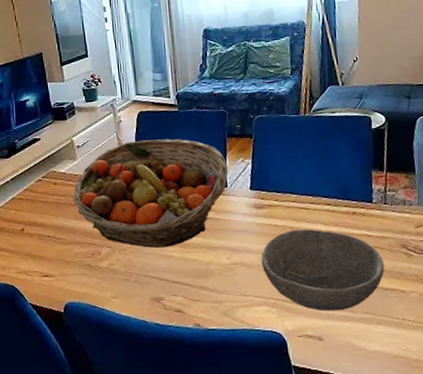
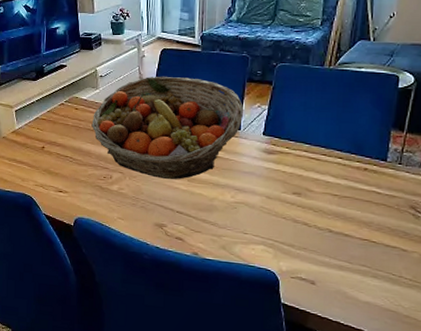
bowl: present [260,229,385,312] -> none [264,178,389,260]

